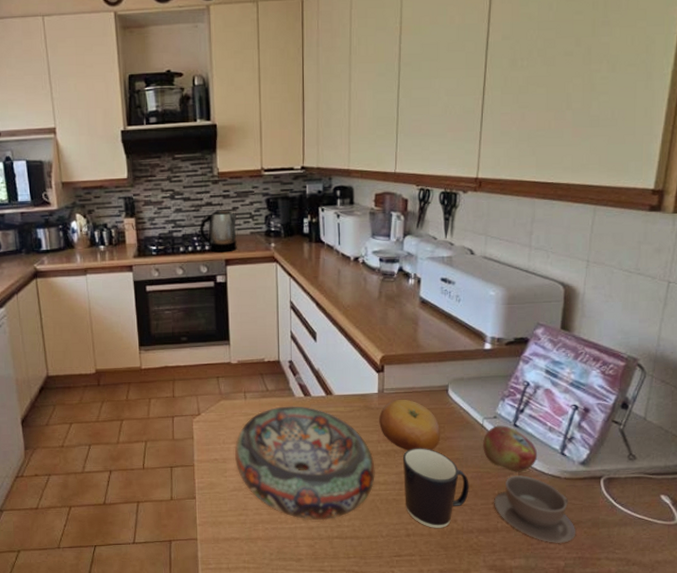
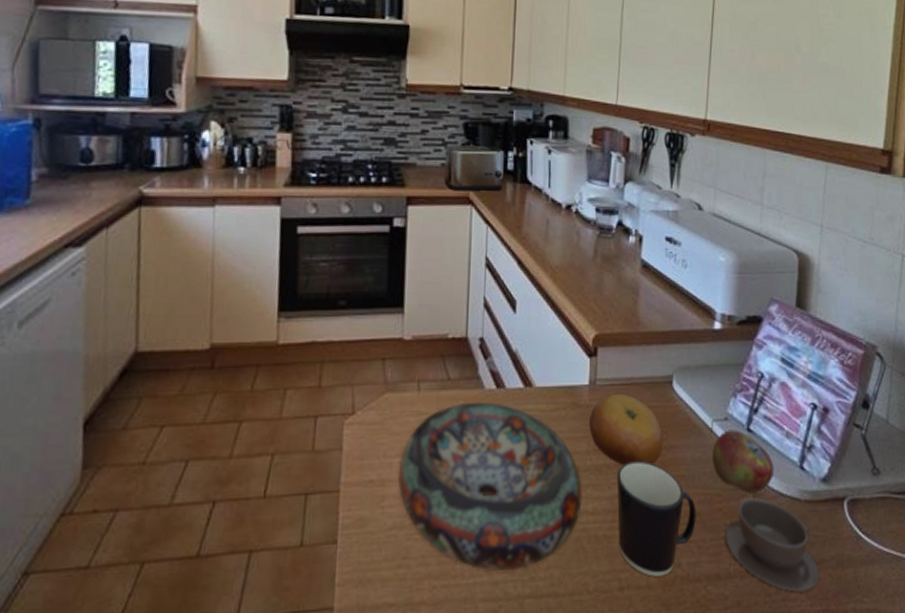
kettle: present [200,210,237,253] -> none [376,132,425,188]
toaster: none [253,215,302,253] -> present [444,144,507,191]

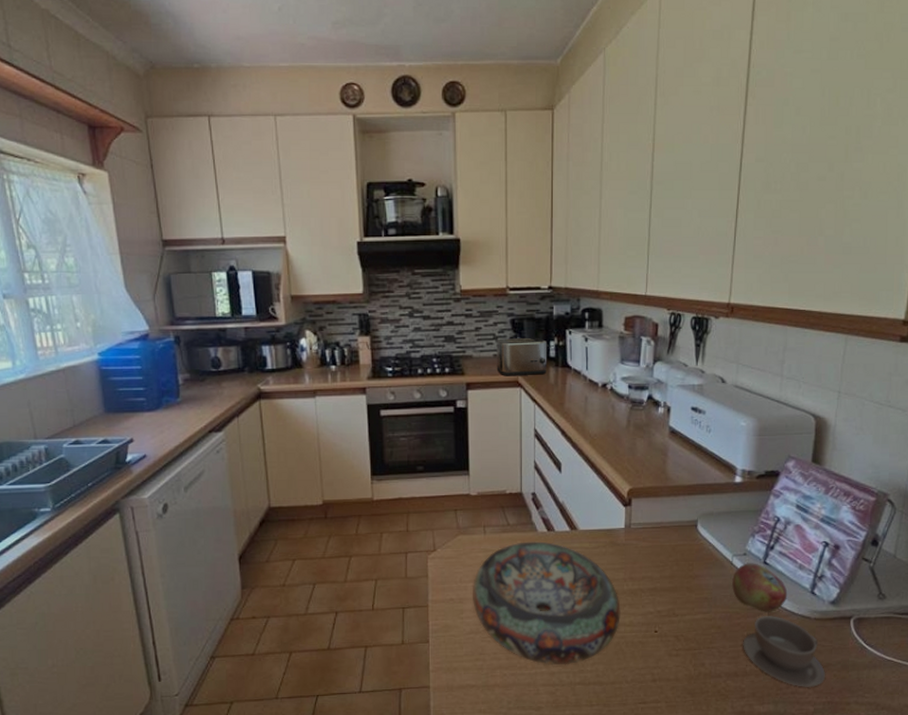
fruit: present [589,393,663,465] -> none [626,534,689,590]
mug: present [616,461,696,577] -> none [649,587,718,673]

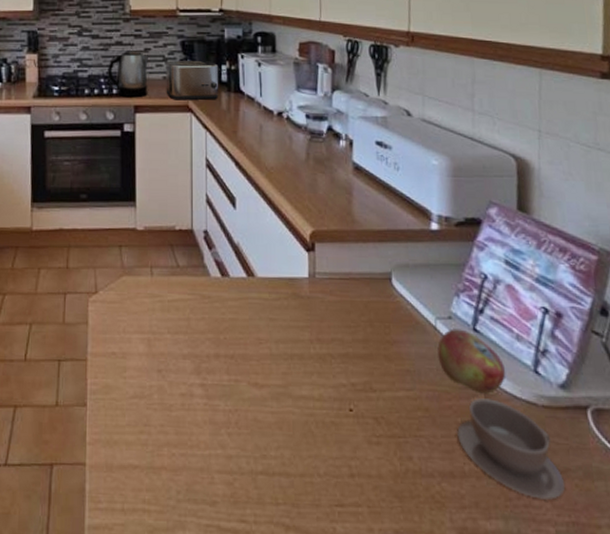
kettle: none [440,330,479,376] -> present [108,50,148,98]
decorative bowl: present [473,541,621,665] -> none [137,288,308,448]

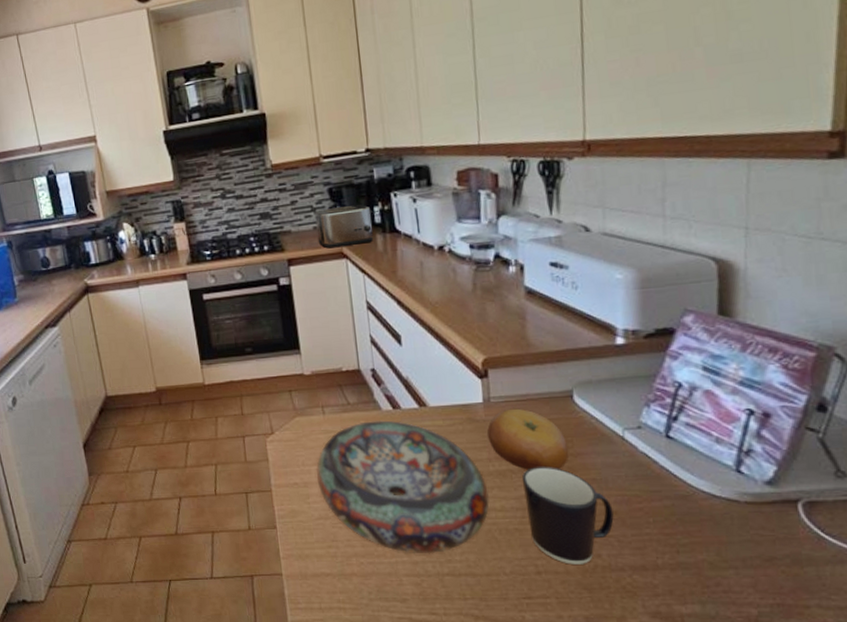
kettle: present [108,50,148,98] -> none [256,205,300,253]
decorative bowl: none [137,288,308,448] -> present [316,420,489,554]
fruit: none [311,286,386,357] -> present [487,408,569,470]
mug: none [340,353,425,468] -> present [521,467,614,565]
fruit: present [437,329,506,394] -> none [626,437,704,495]
teacup: present [457,398,566,500] -> none [649,499,770,585]

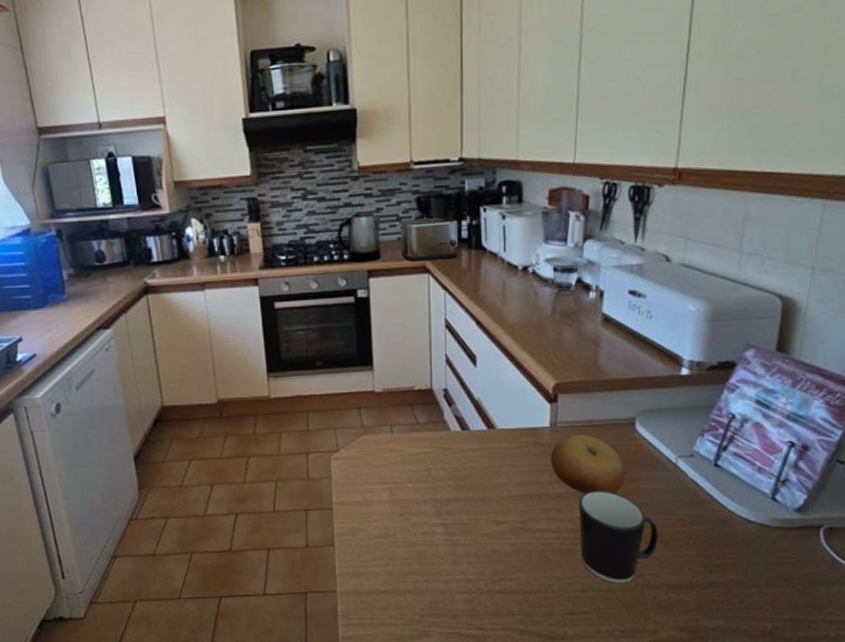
kettle: none [256,205,300,253] -> present [337,211,382,262]
decorative bowl: present [316,420,489,554] -> none [380,441,545,573]

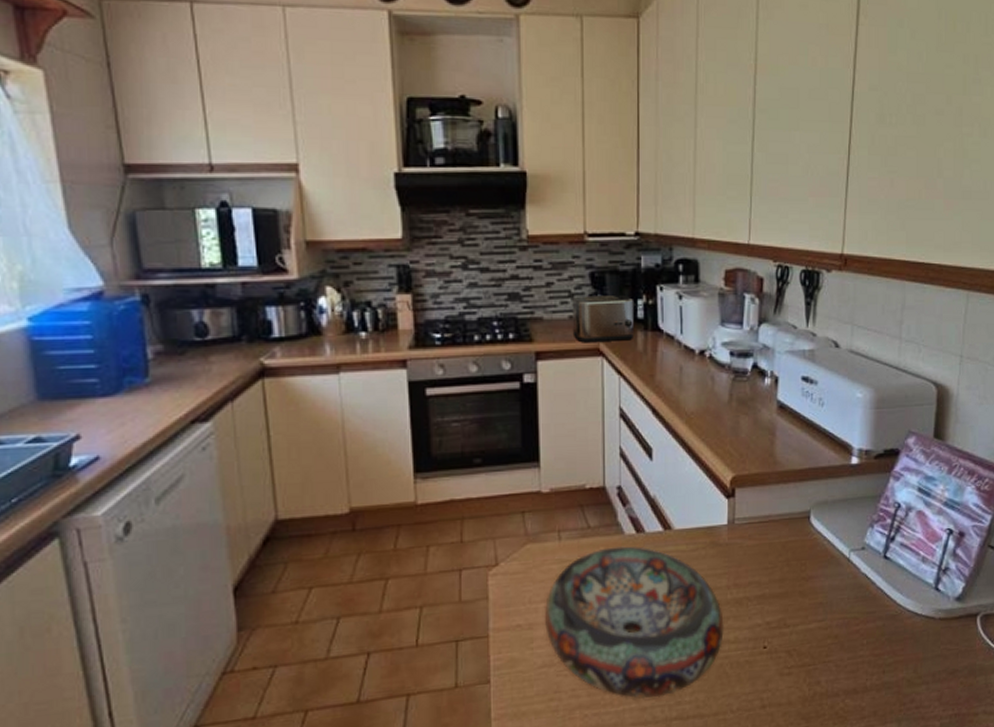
kettle: present [337,211,382,262] -> none [502,286,551,343]
decorative bowl: none [380,441,545,573] -> present [545,546,724,699]
fruit: present [551,433,625,494] -> none [729,530,802,597]
mug: present [578,491,658,583] -> none [756,592,834,695]

